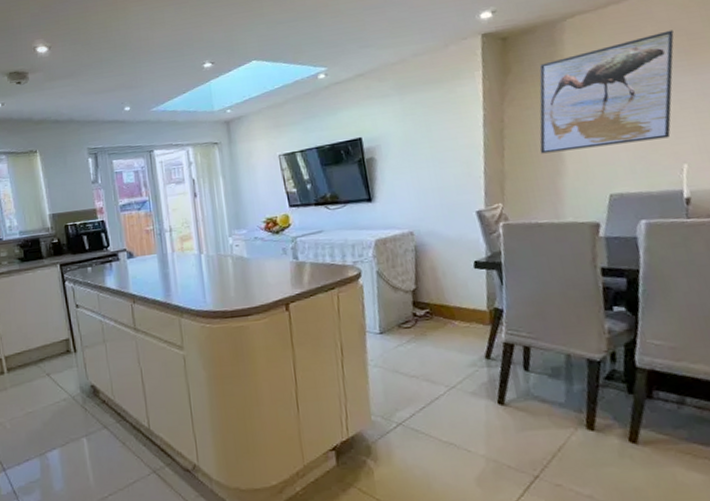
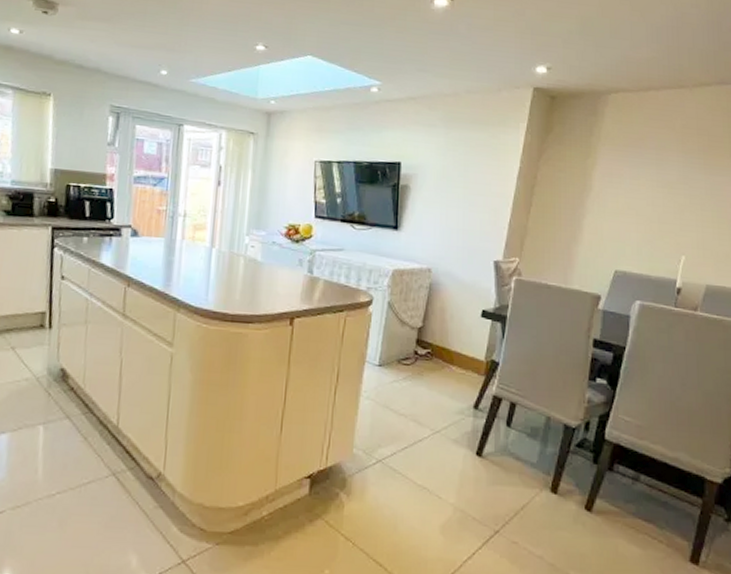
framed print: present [539,30,674,154] -> none [563,127,698,228]

